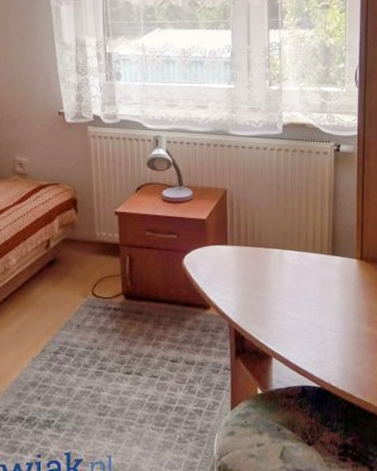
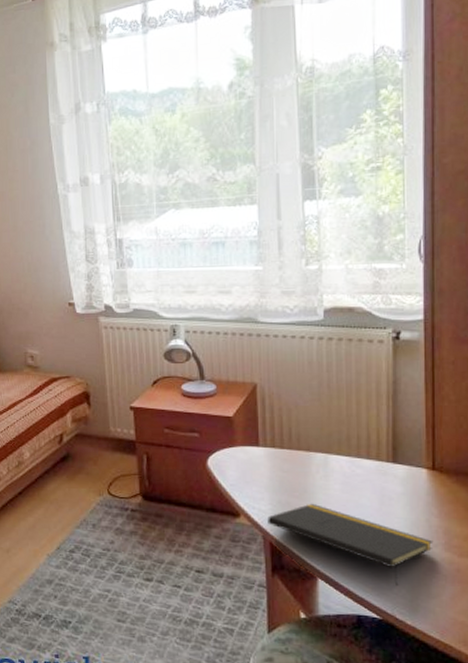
notepad: none [233,293,360,359] -> present [267,503,434,587]

